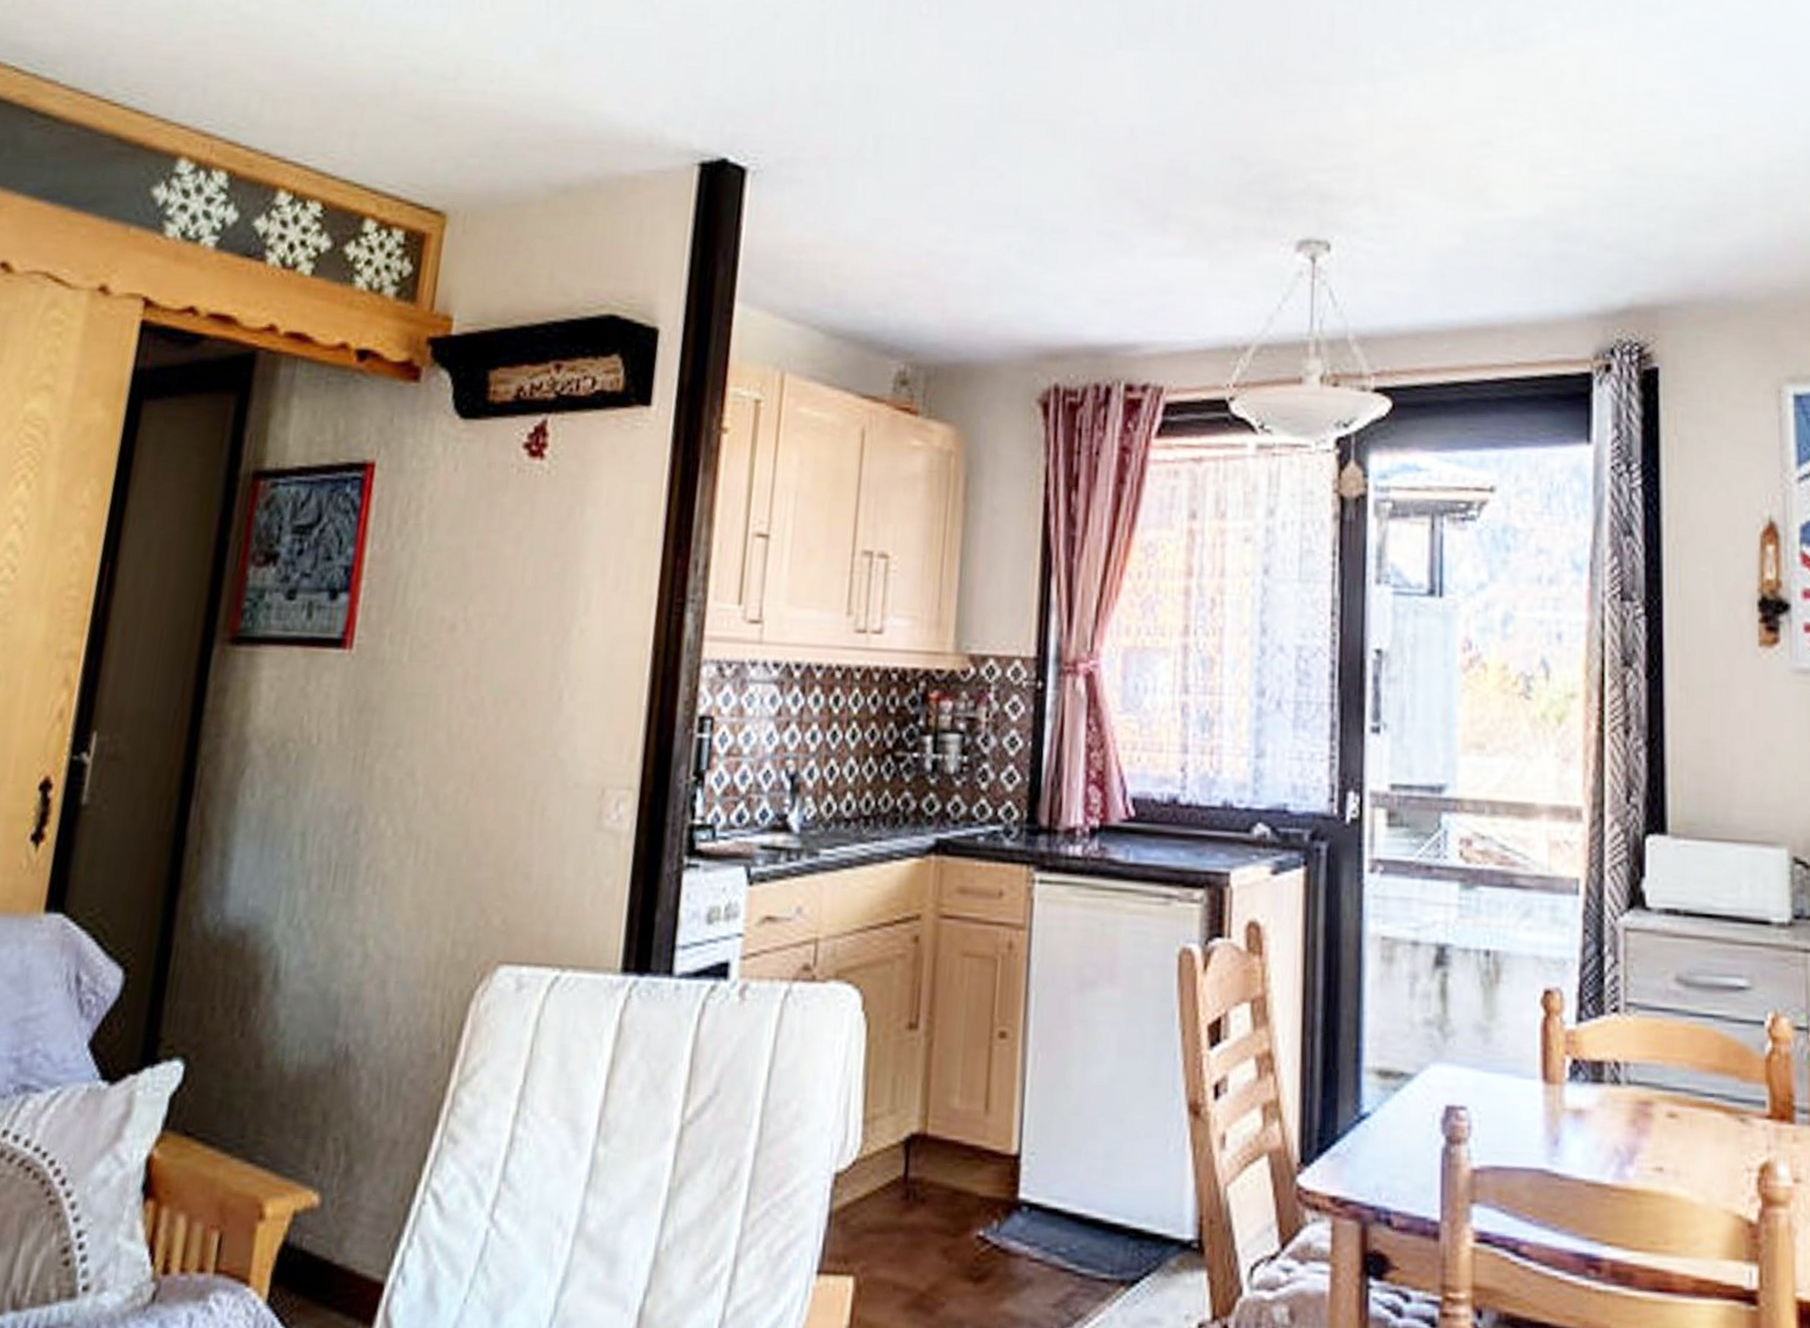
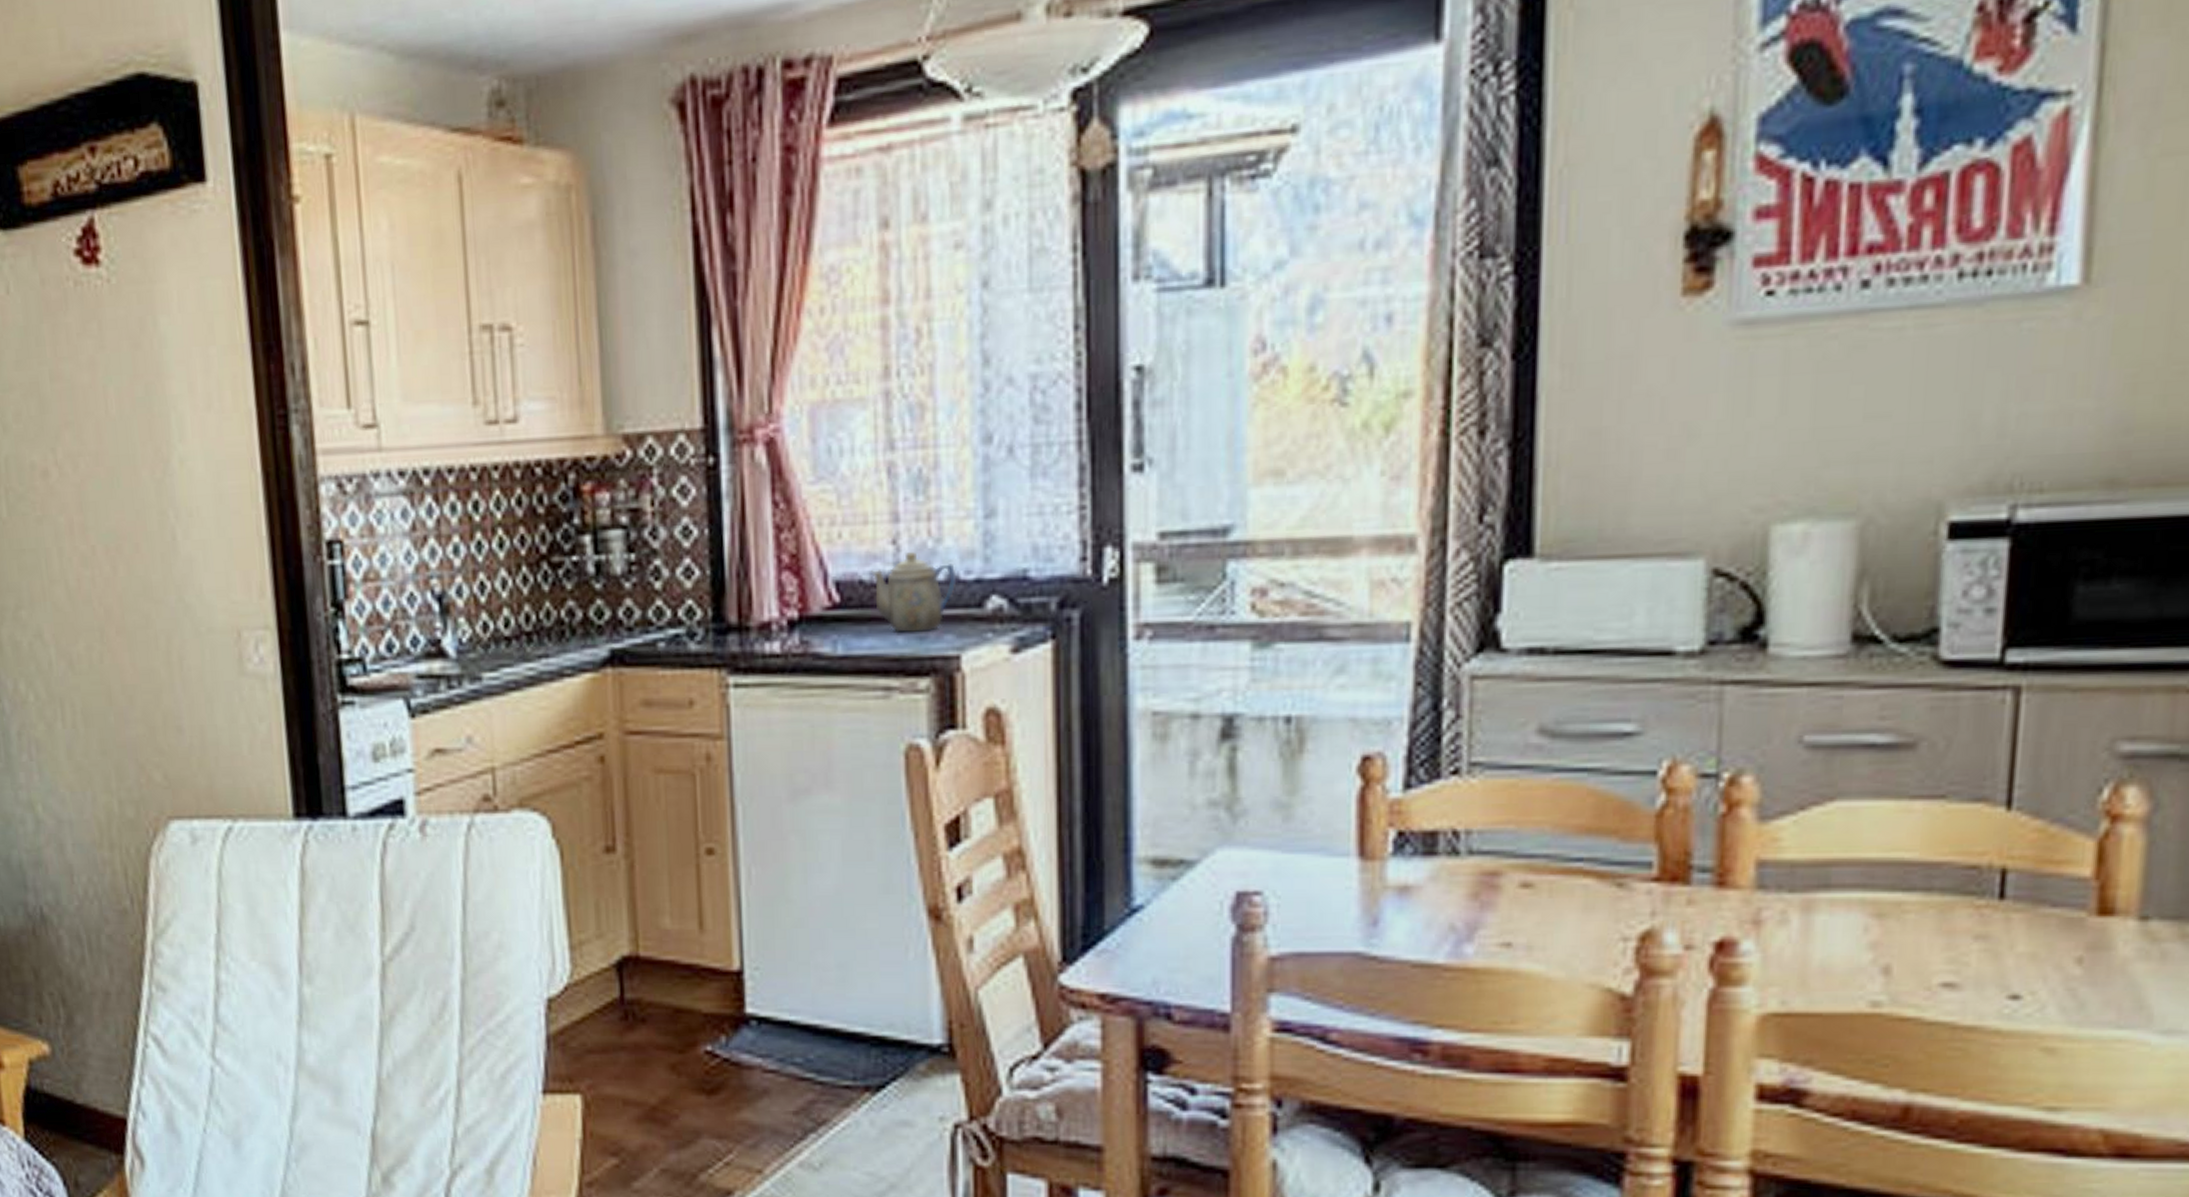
teapot: none [1162,779,1230,849] -> present [871,552,955,632]

